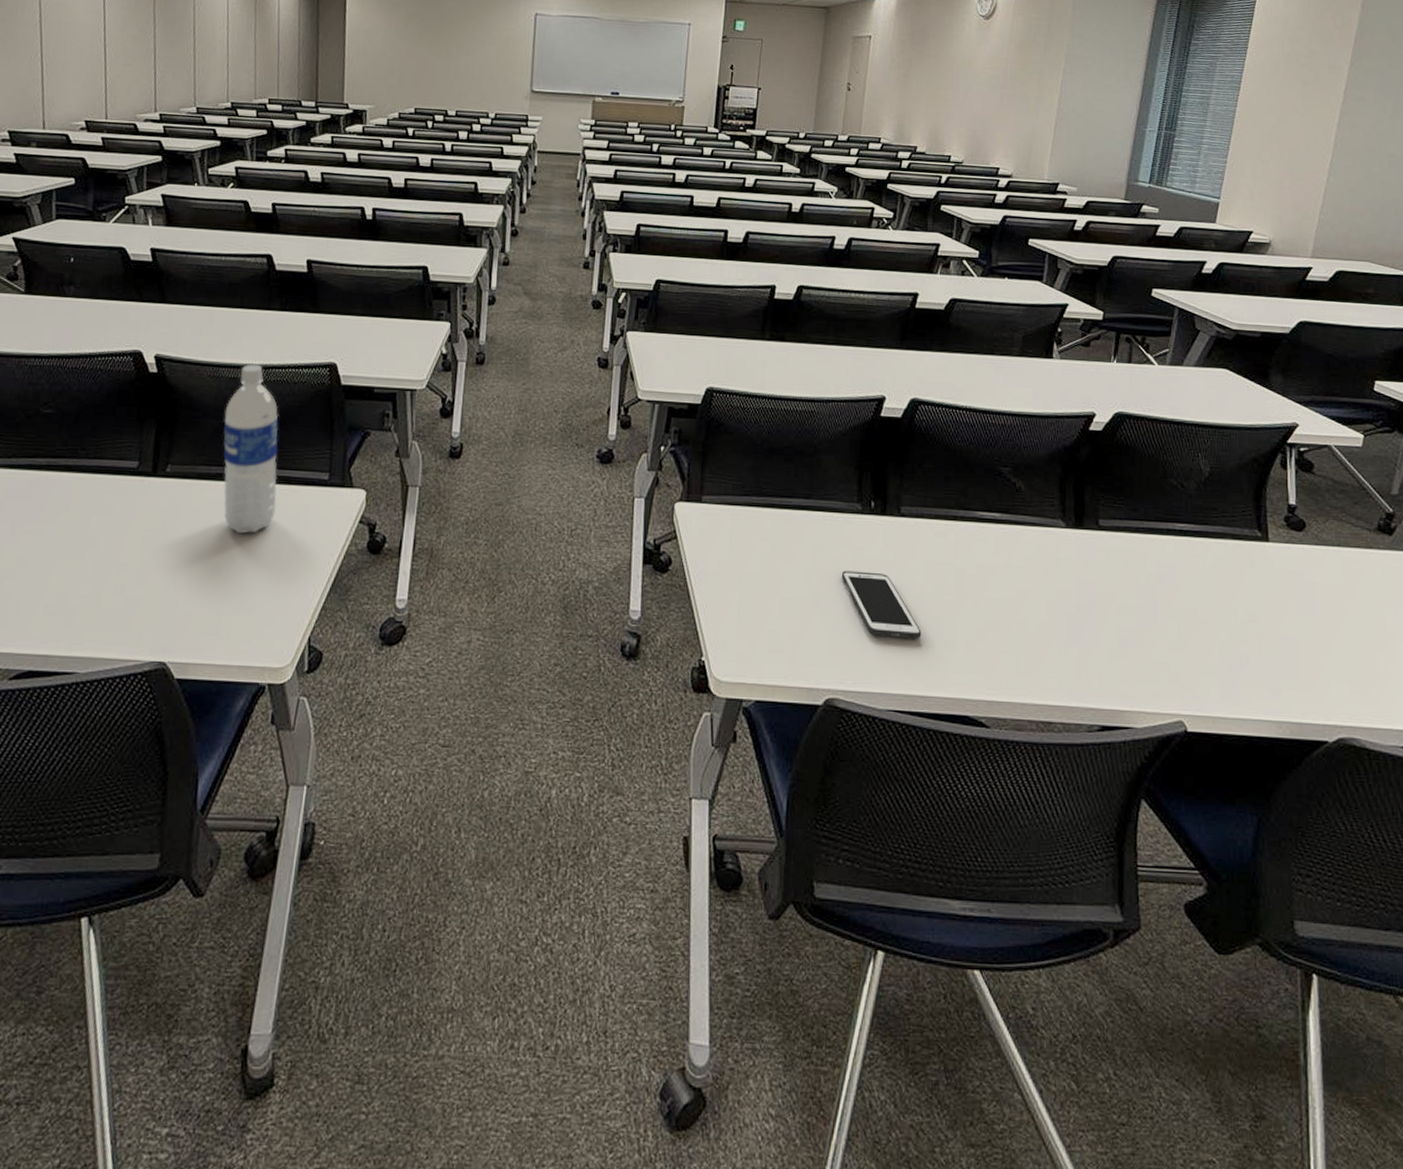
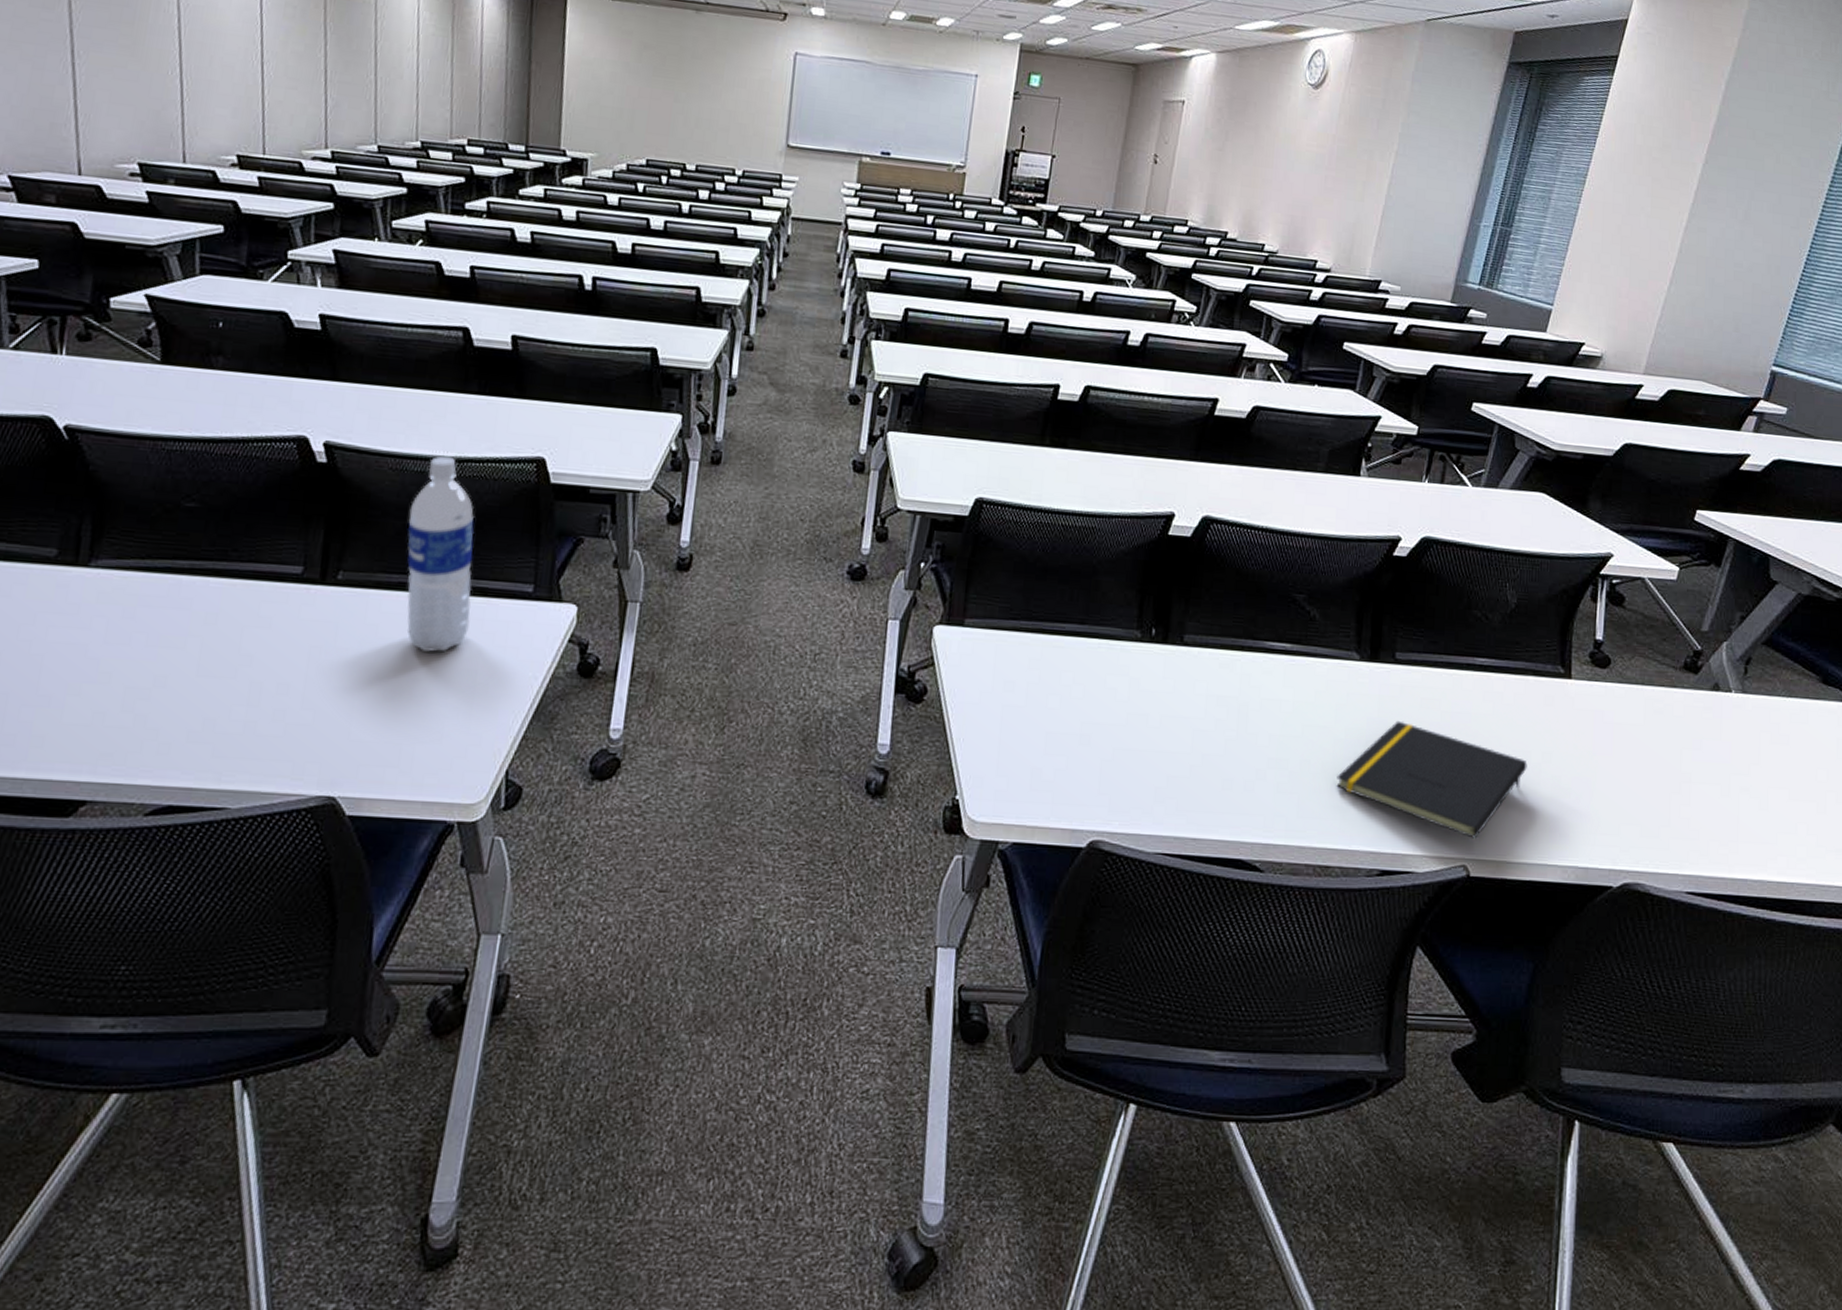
cell phone: present [841,570,922,639] -> none [1114,703,1198,778]
notepad: none [1052,583,1234,695] -> present [1336,720,1527,839]

